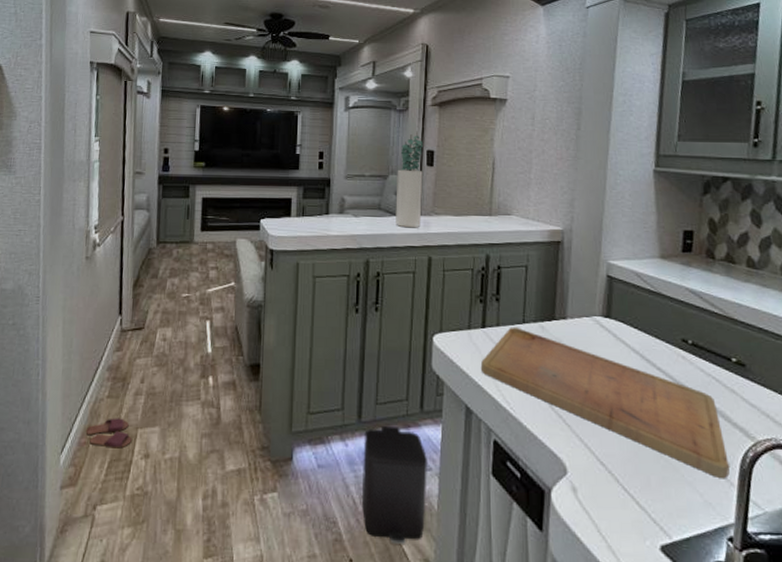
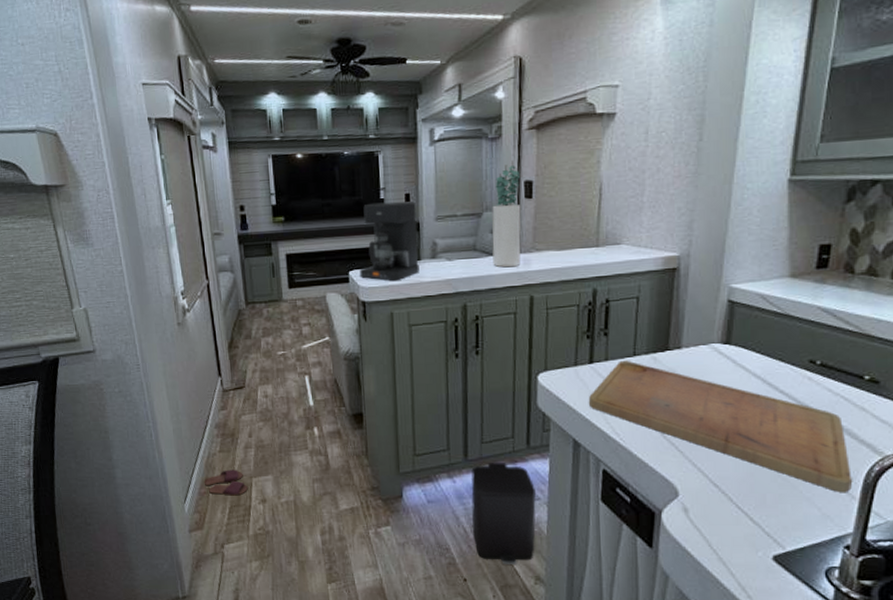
coffee maker: none [270,157,328,232] -> present [359,201,420,281]

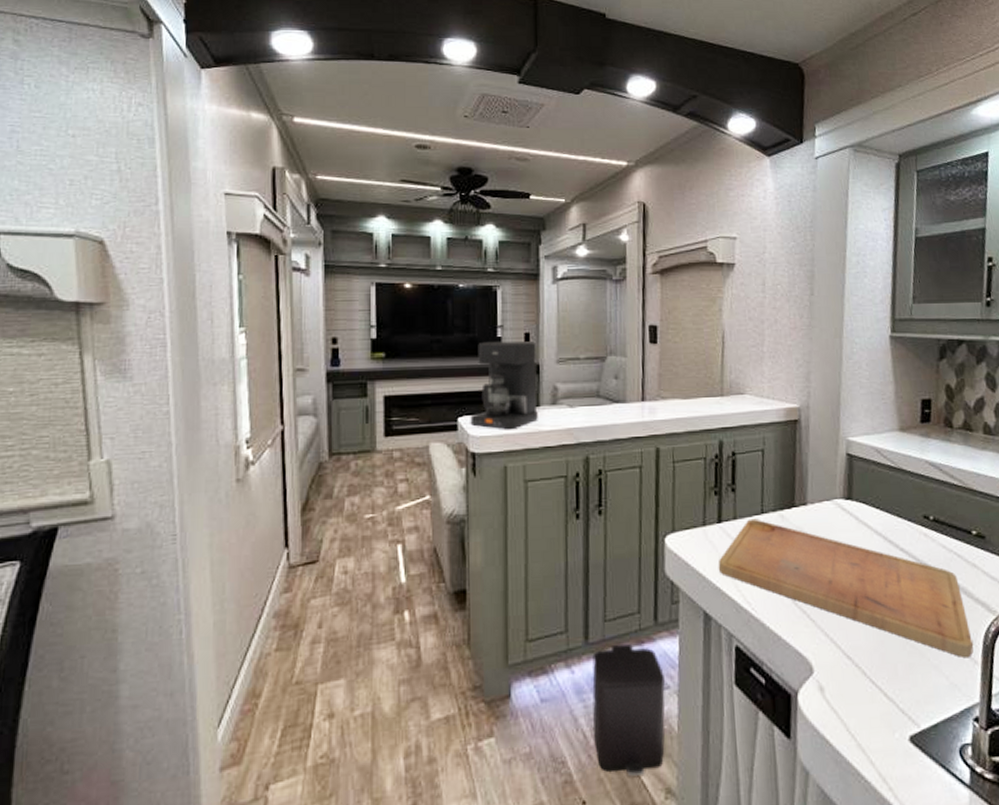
slippers: present [204,469,248,496] -> none [249,674,310,712]
vase: present [492,160,521,268] -> none [616,304,646,417]

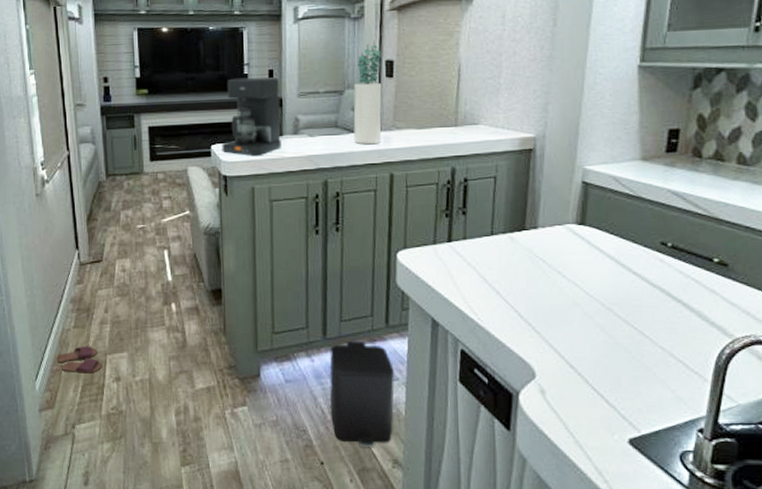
slippers: none [249,674,310,712] -> present [56,346,102,374]
vase: none [616,304,646,417] -> present [353,40,382,145]
cutting board: present [718,518,973,658] -> none [446,239,704,376]

